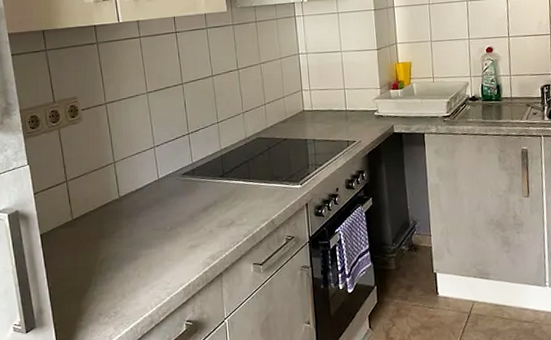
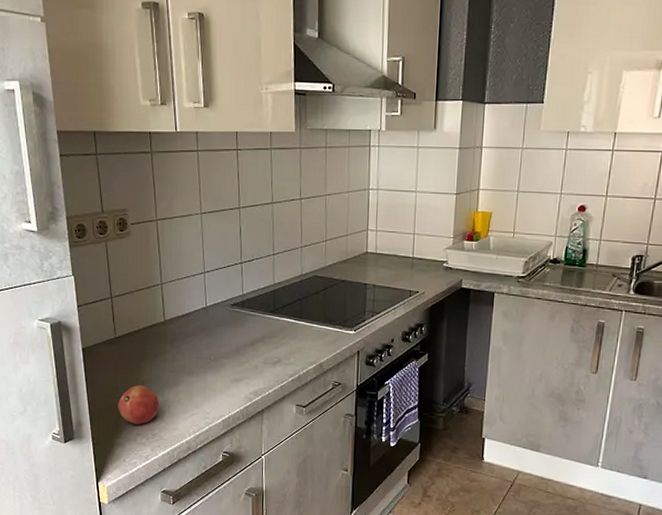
fruit: none [78,264,120,304] -> present [118,385,160,425]

